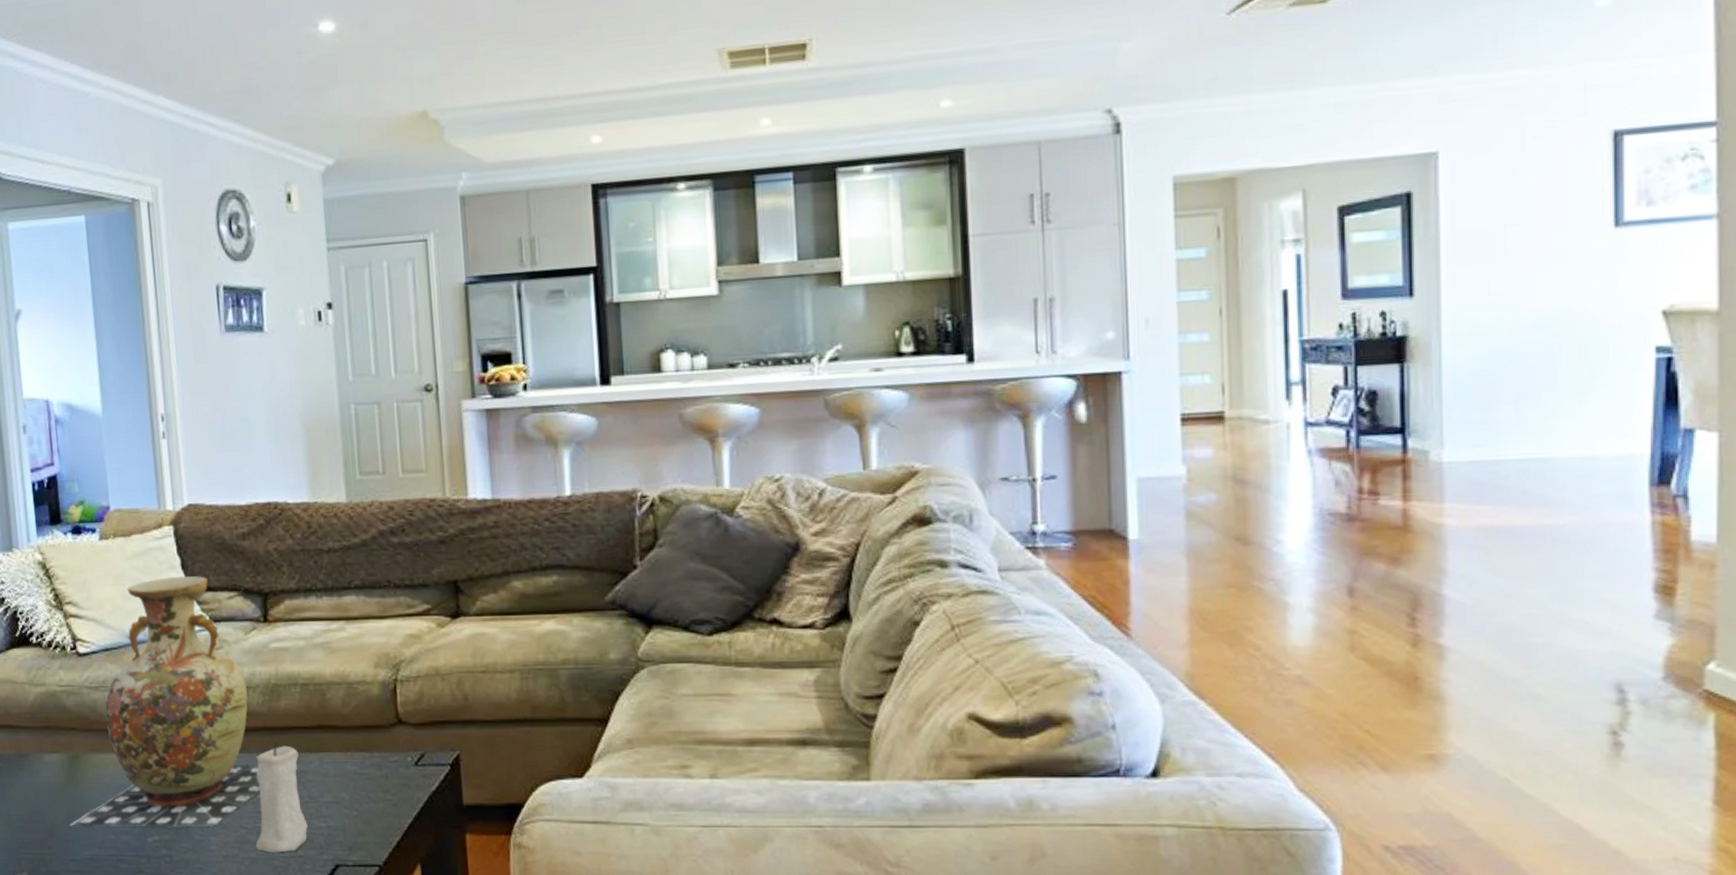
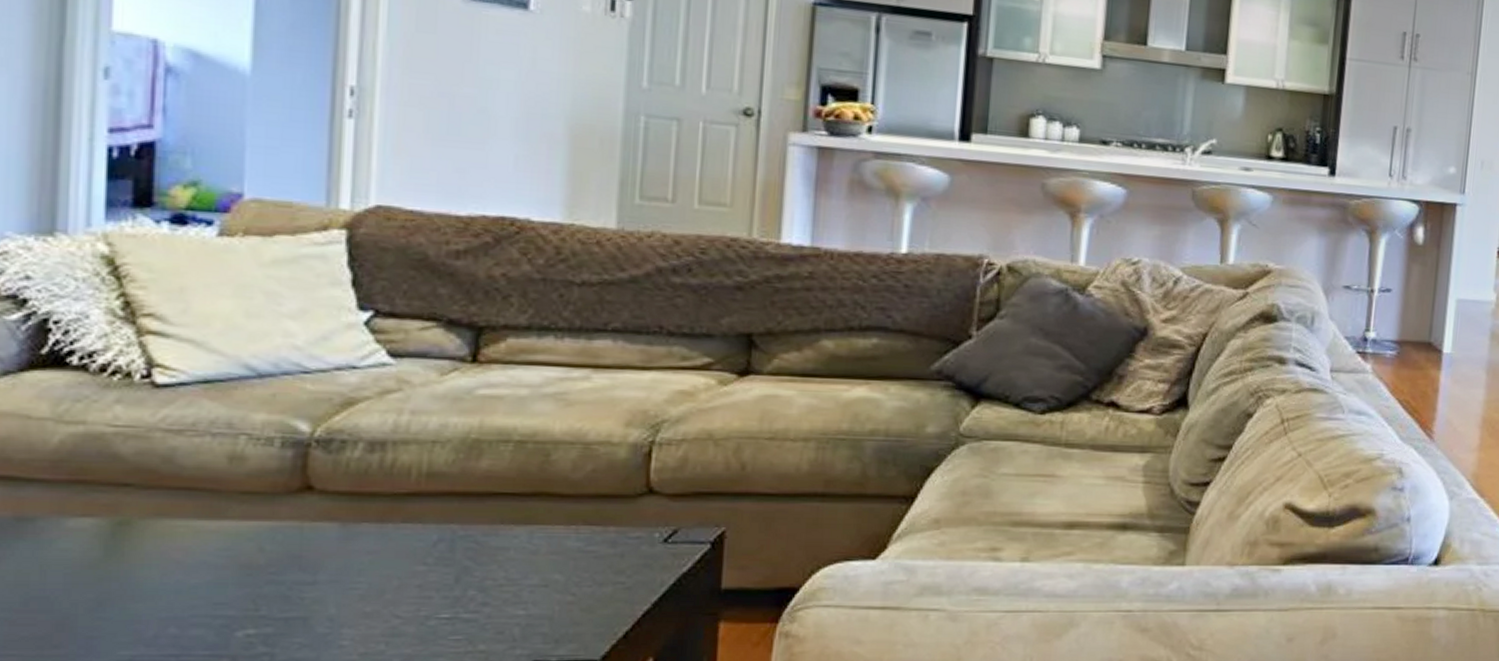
vase: present [69,576,261,828] -> none [98,295,435,618]
candle: present [255,742,308,853] -> none [414,511,498,648]

